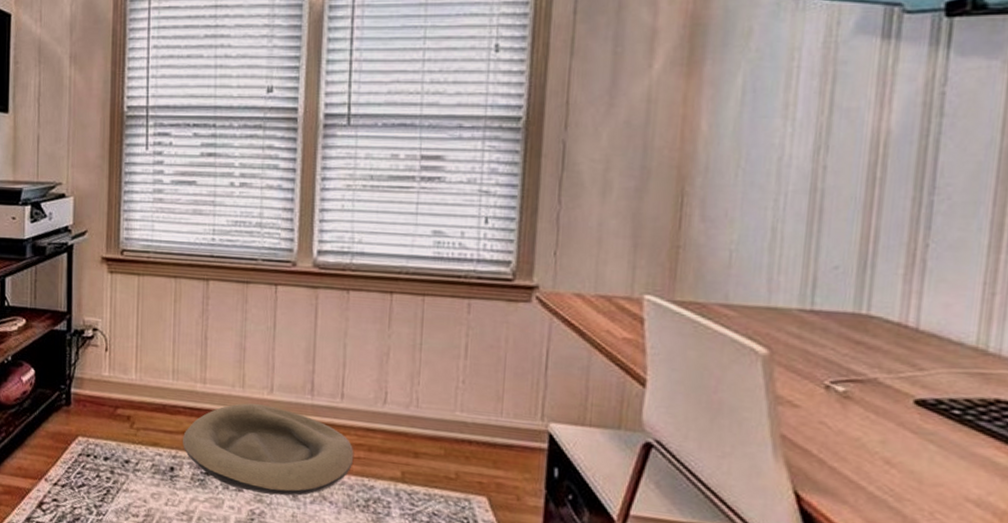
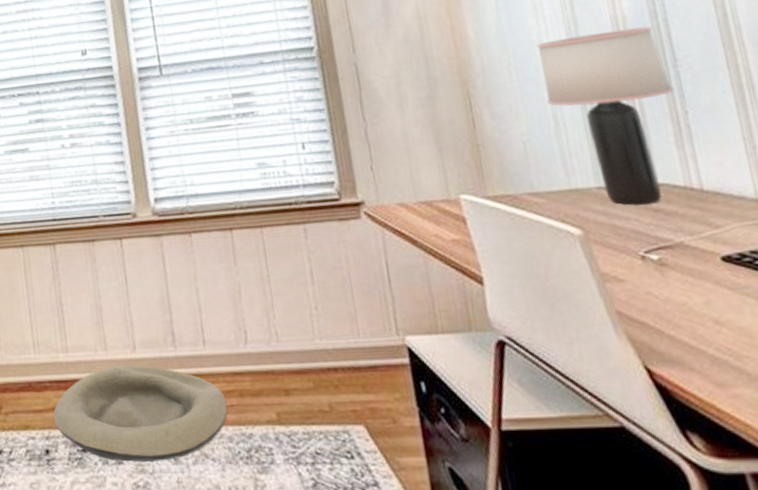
table lamp: none [770,144,922,334] -> present [536,26,675,205]

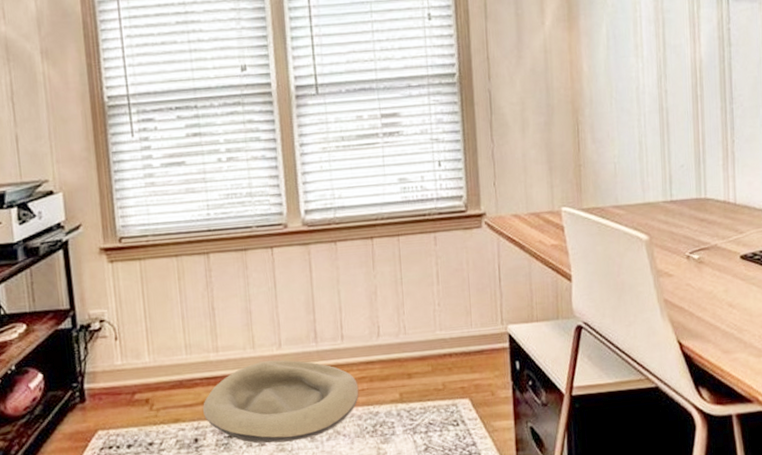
table lamp: present [536,26,675,205] -> none [634,69,728,215]

